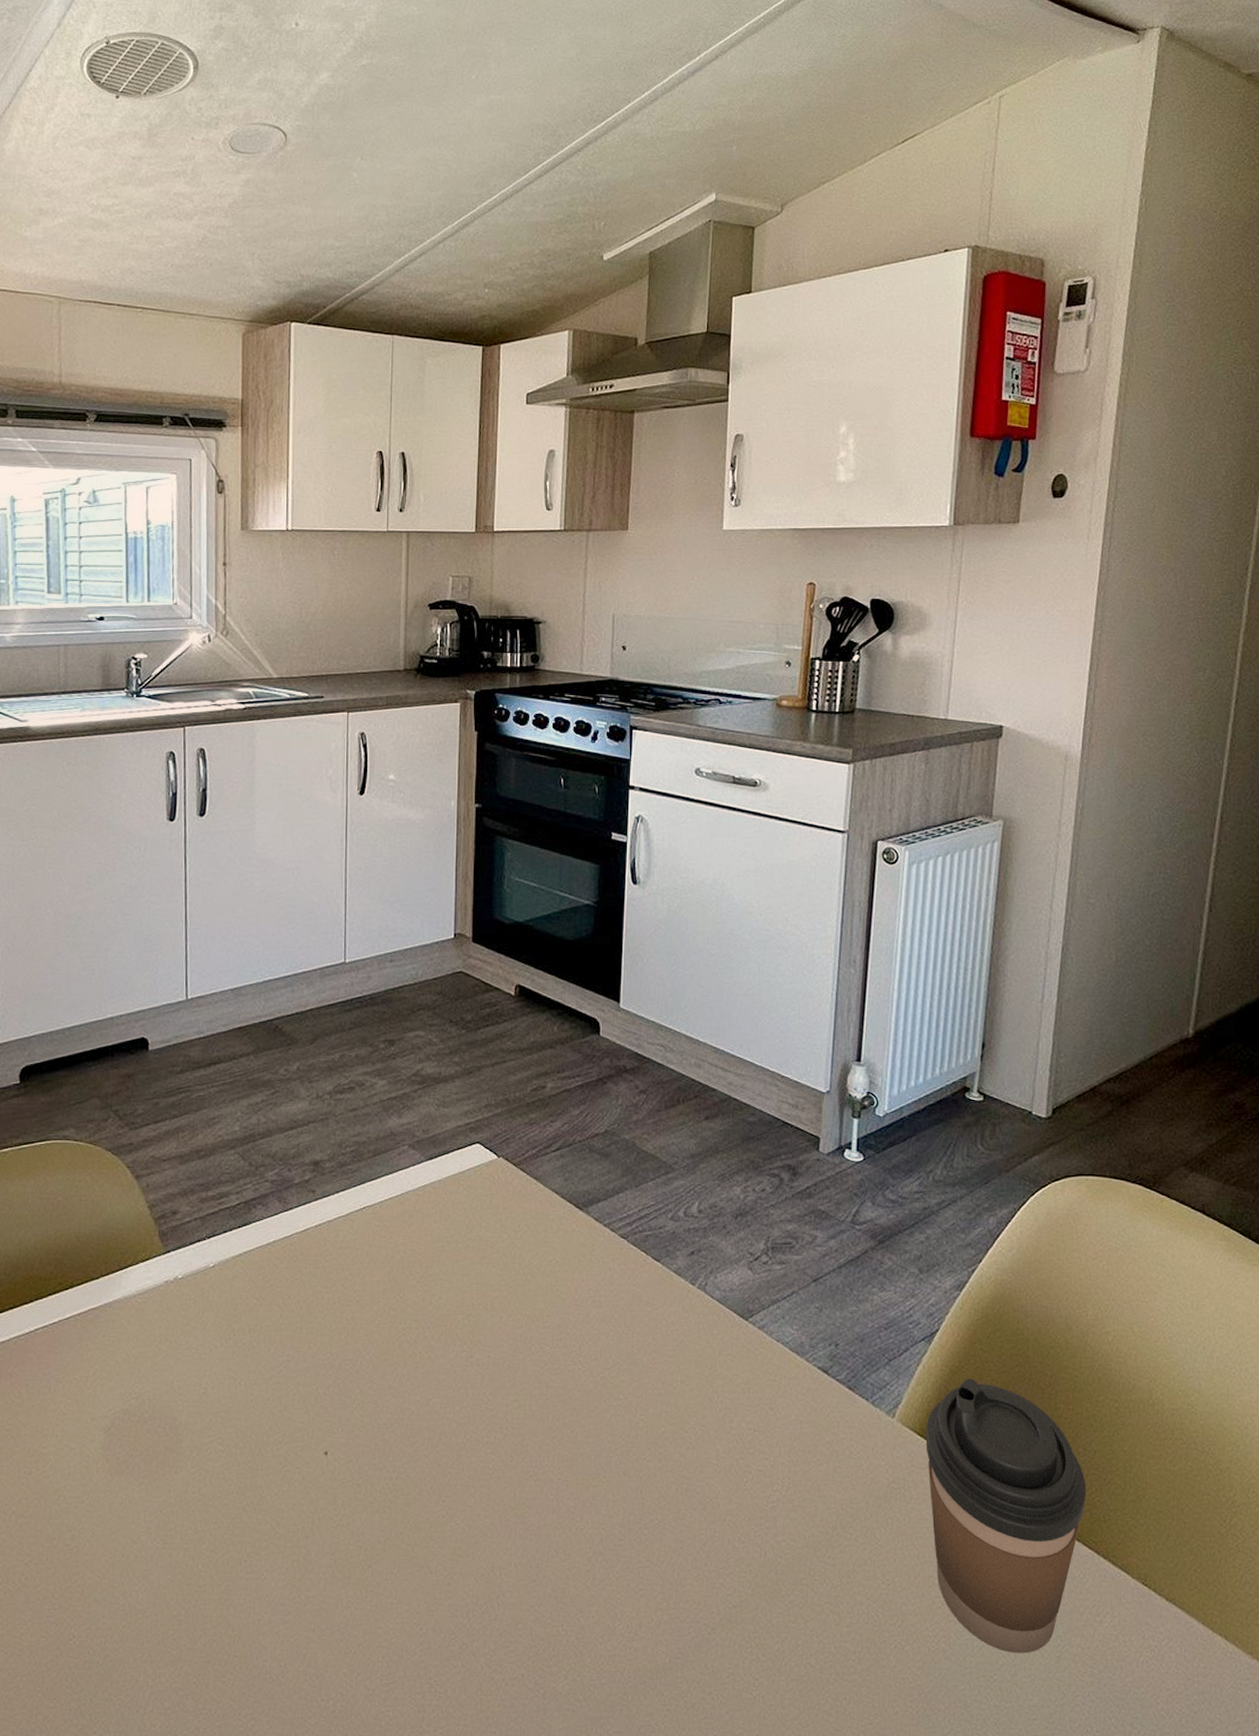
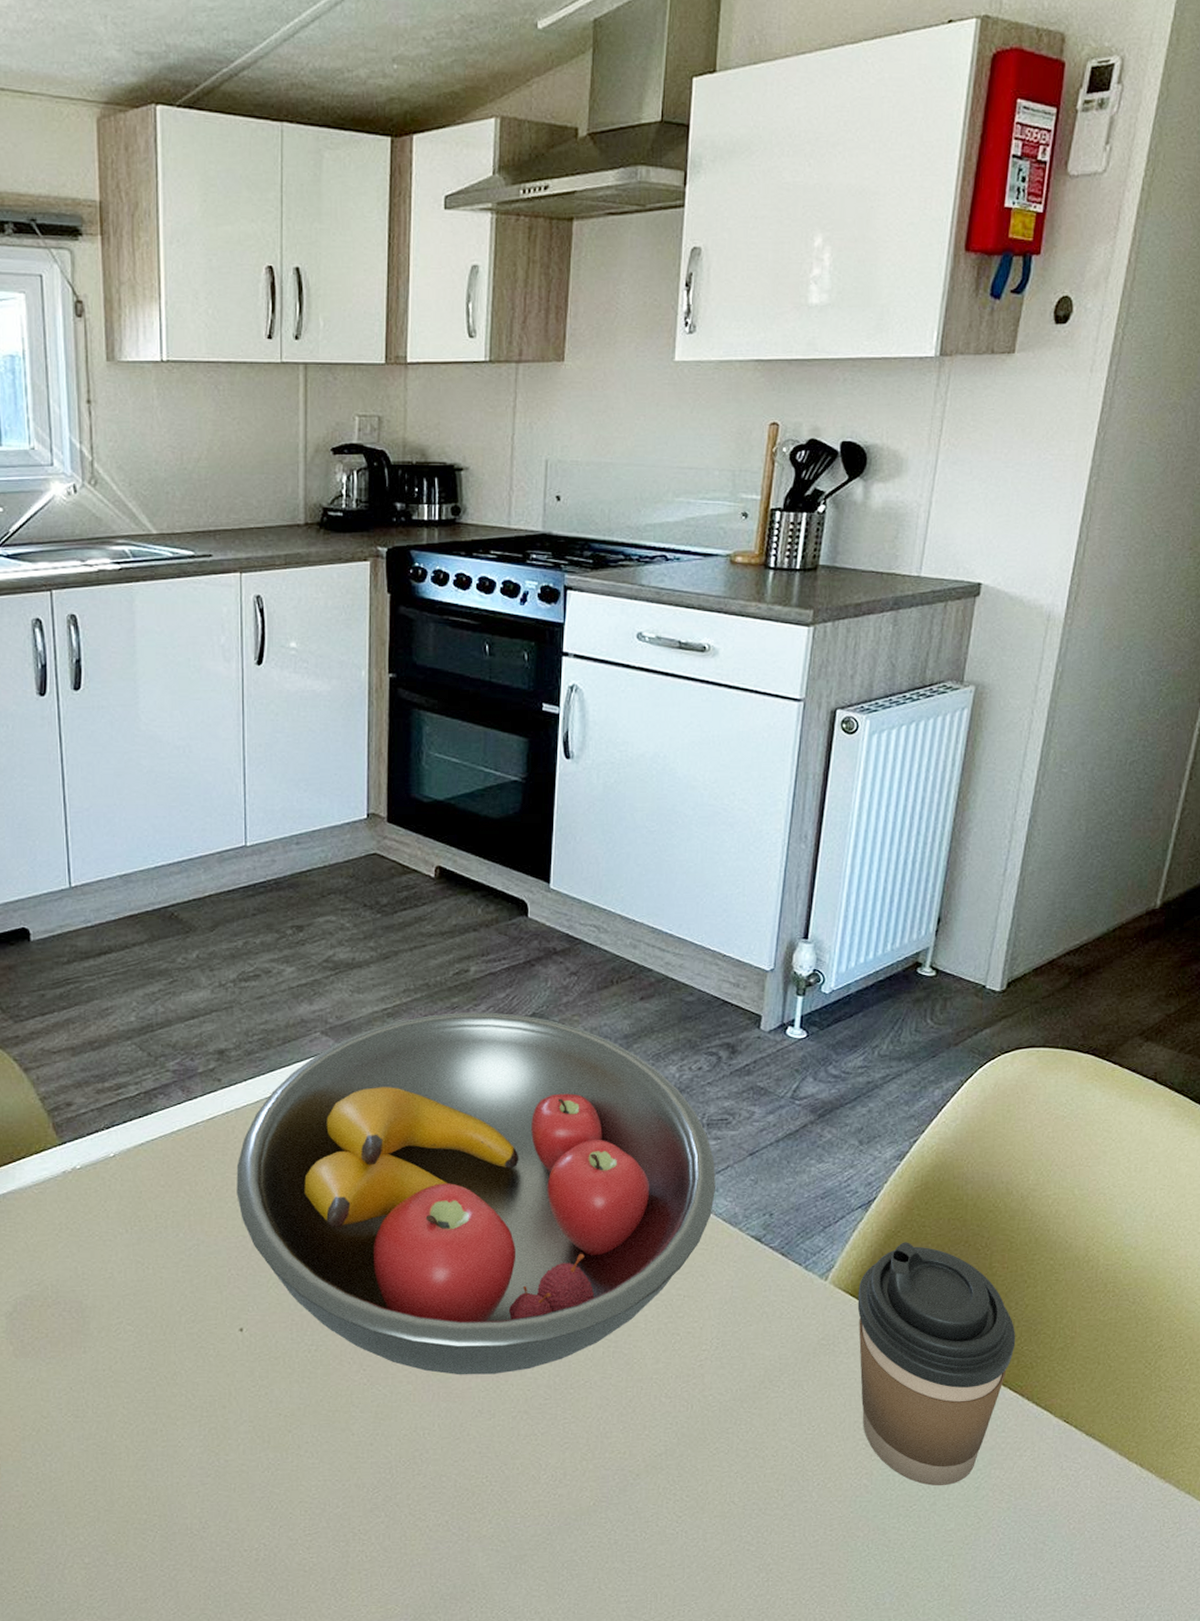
fruit bowl: none [326,1129,782,1510] -> present [236,1012,716,1375]

